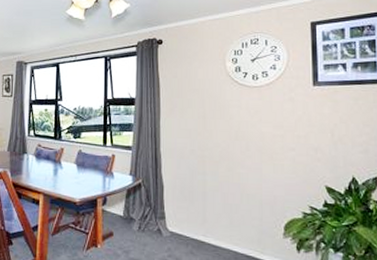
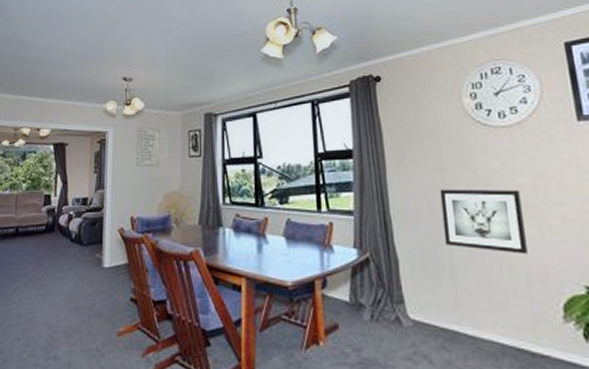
wall art: none [200,133,262,186] -> present [439,188,528,254]

